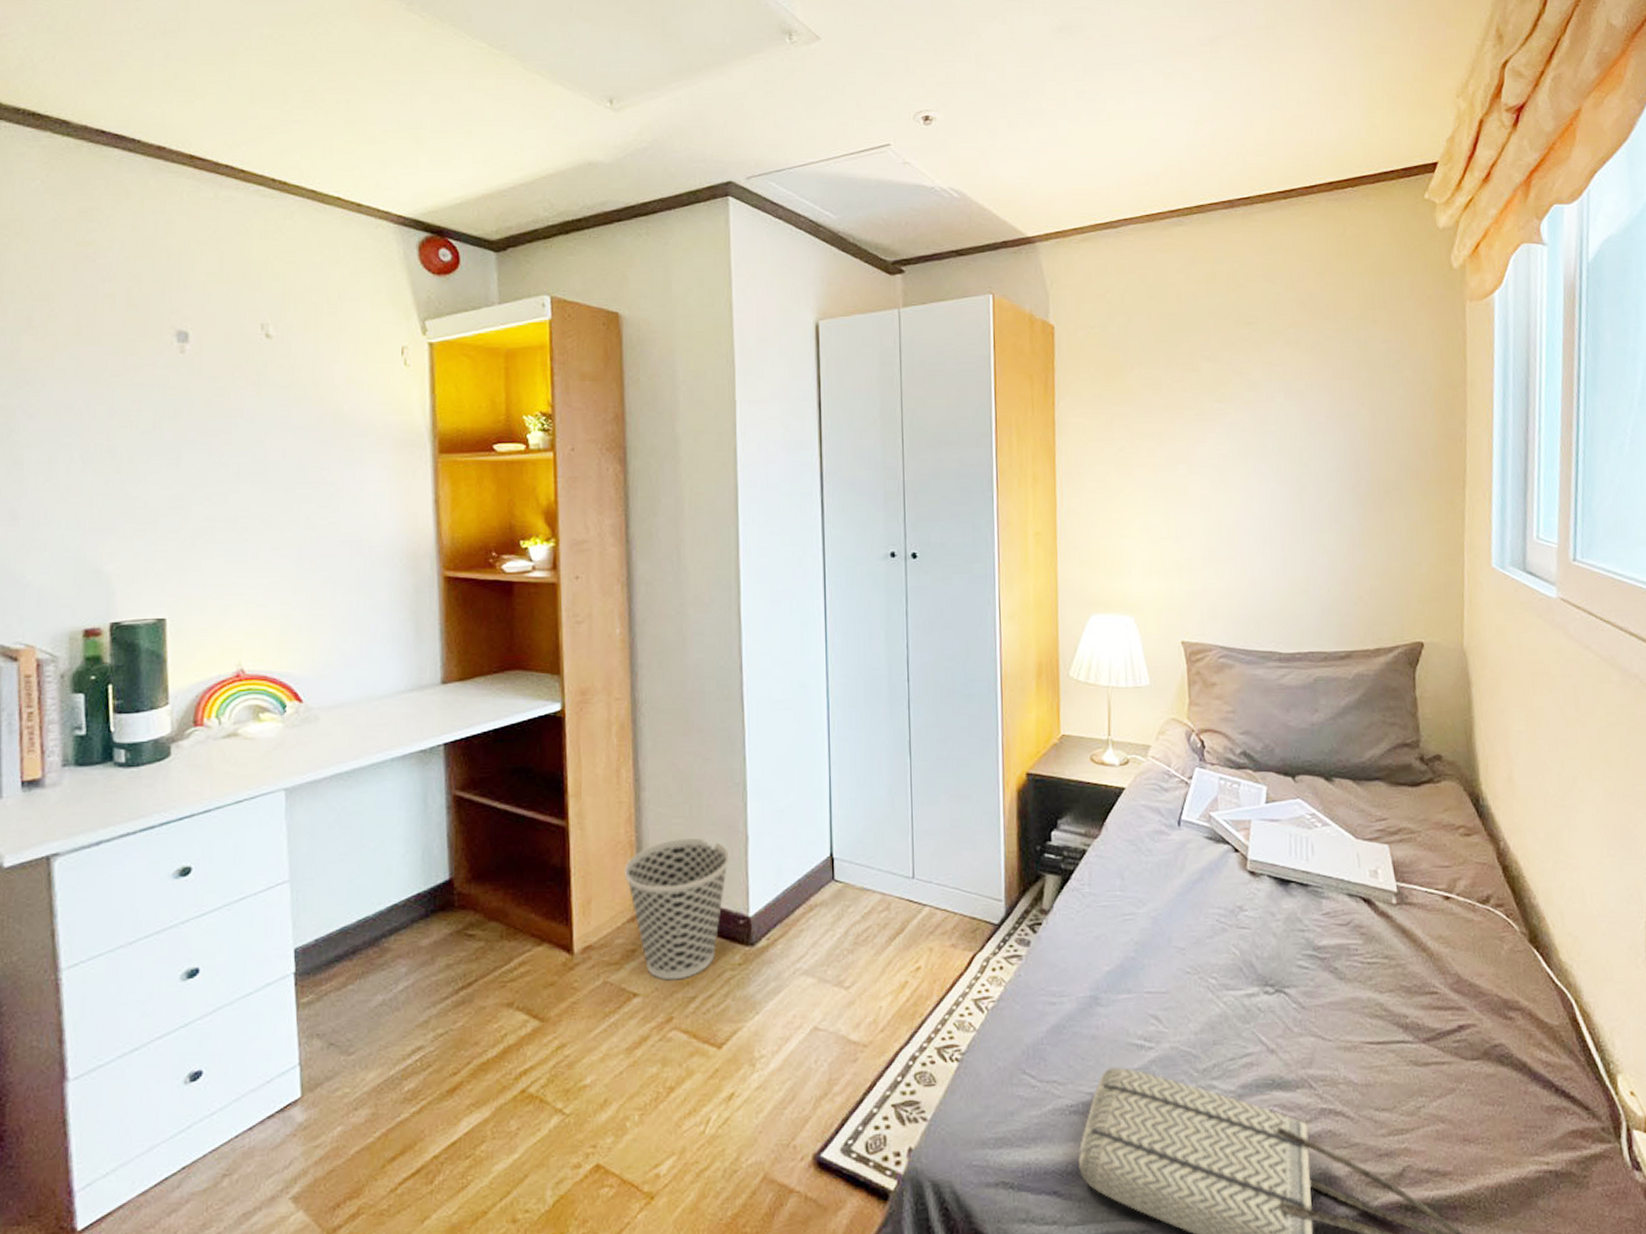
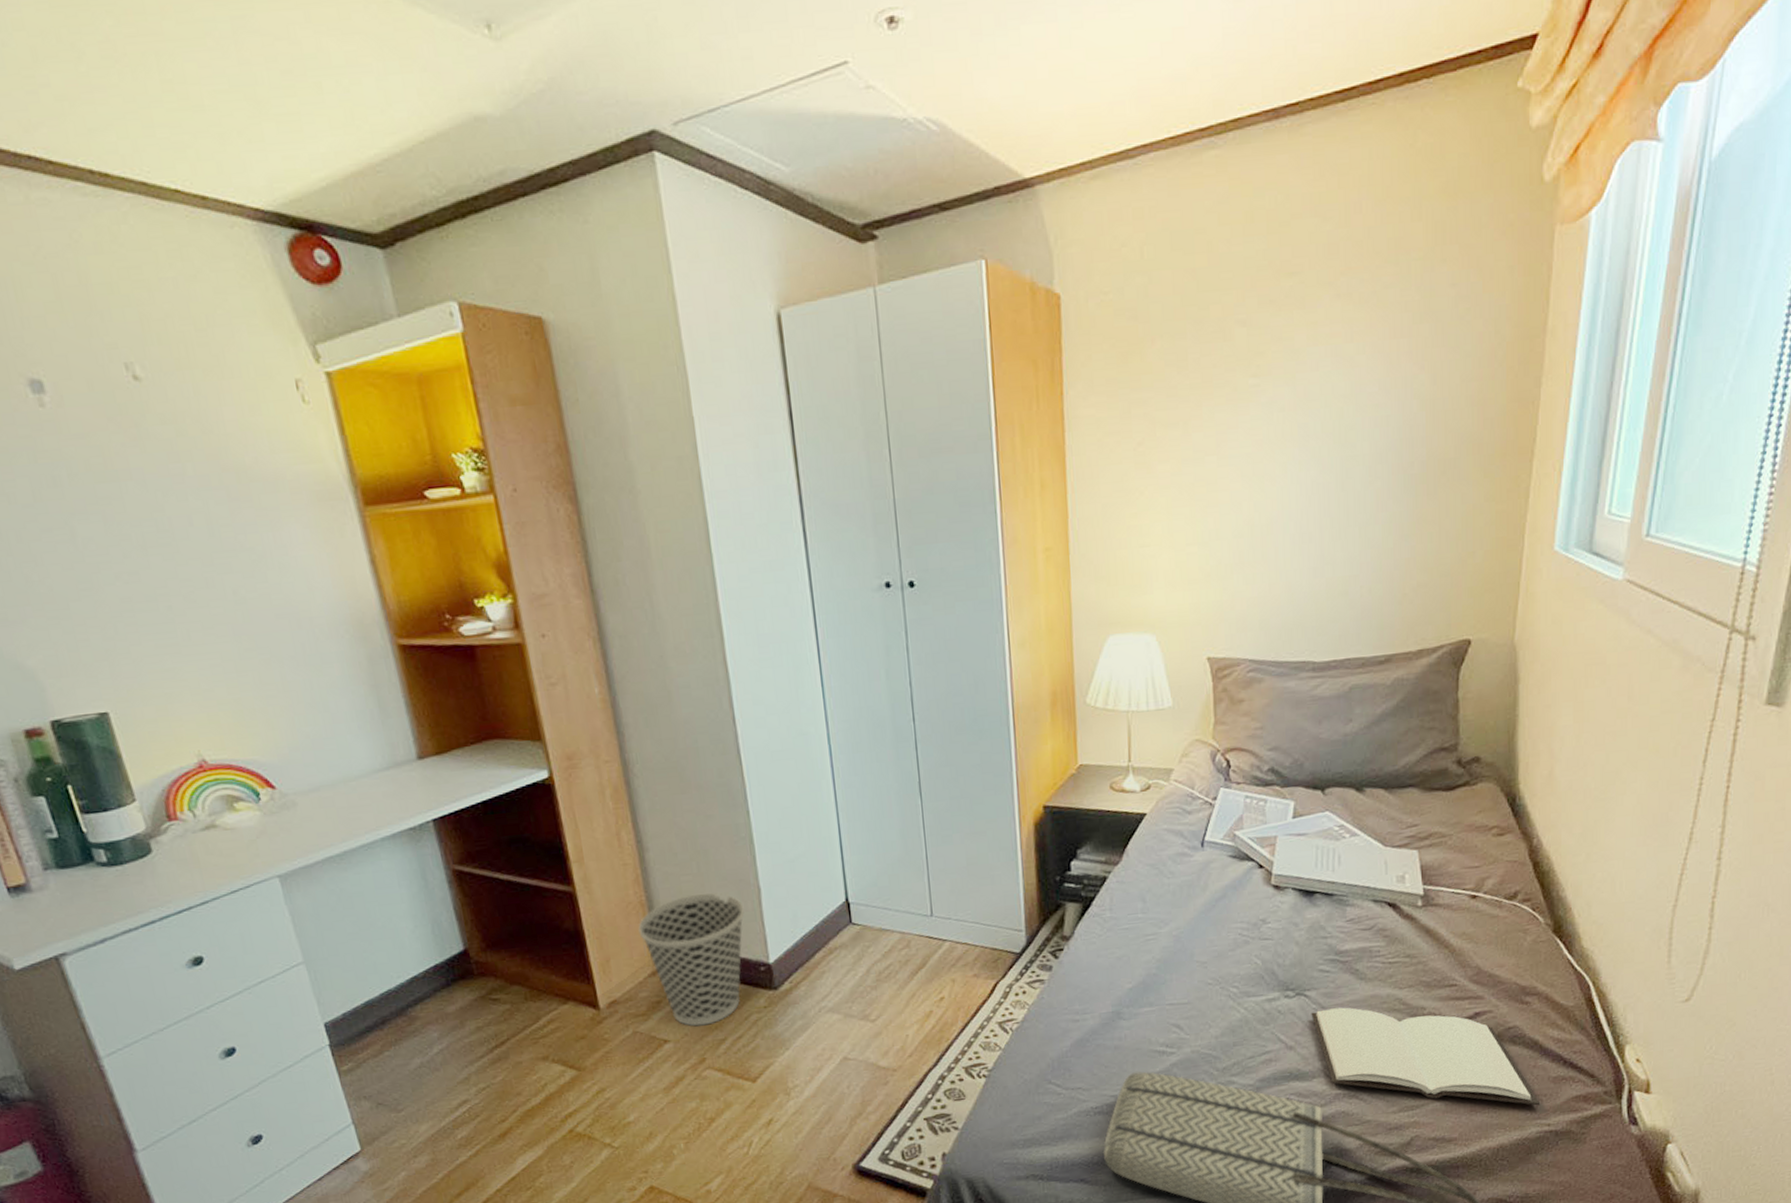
book: none [1291,1009,1536,1139] -> present [1311,1007,1541,1106]

